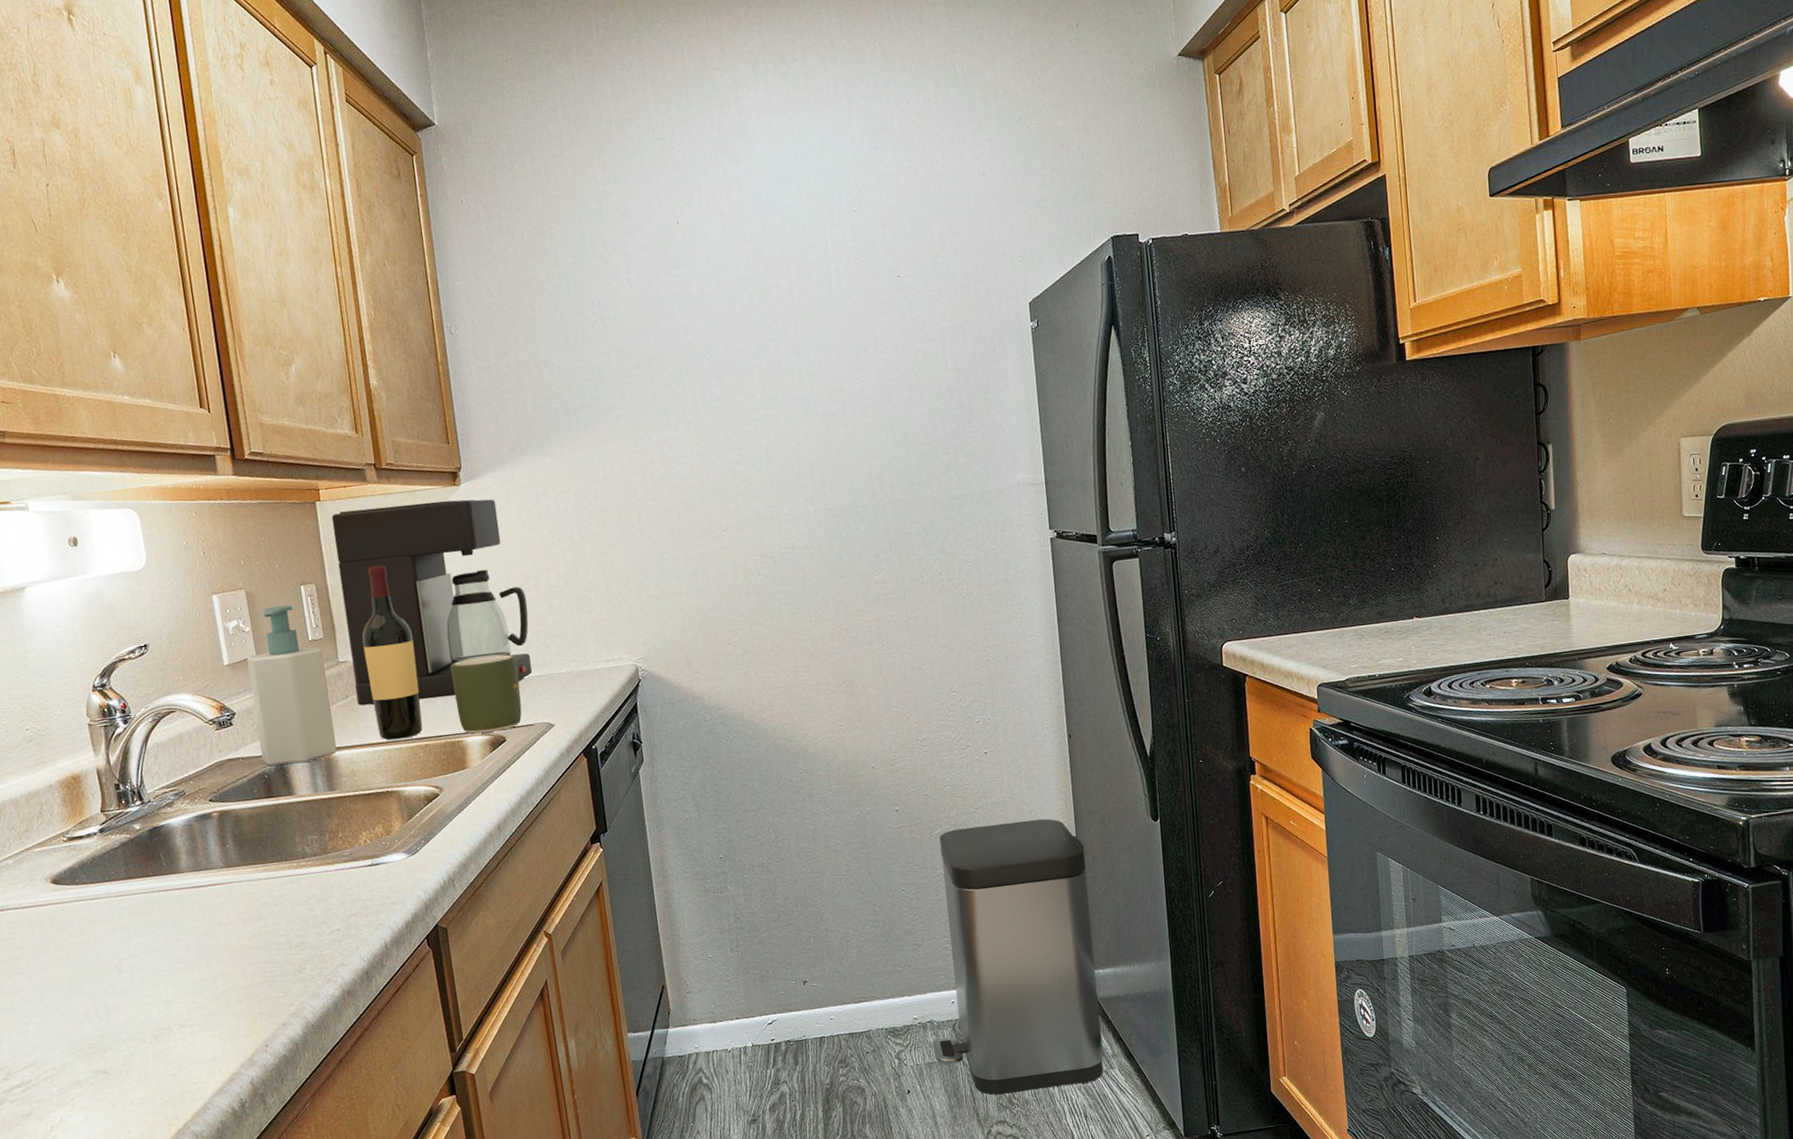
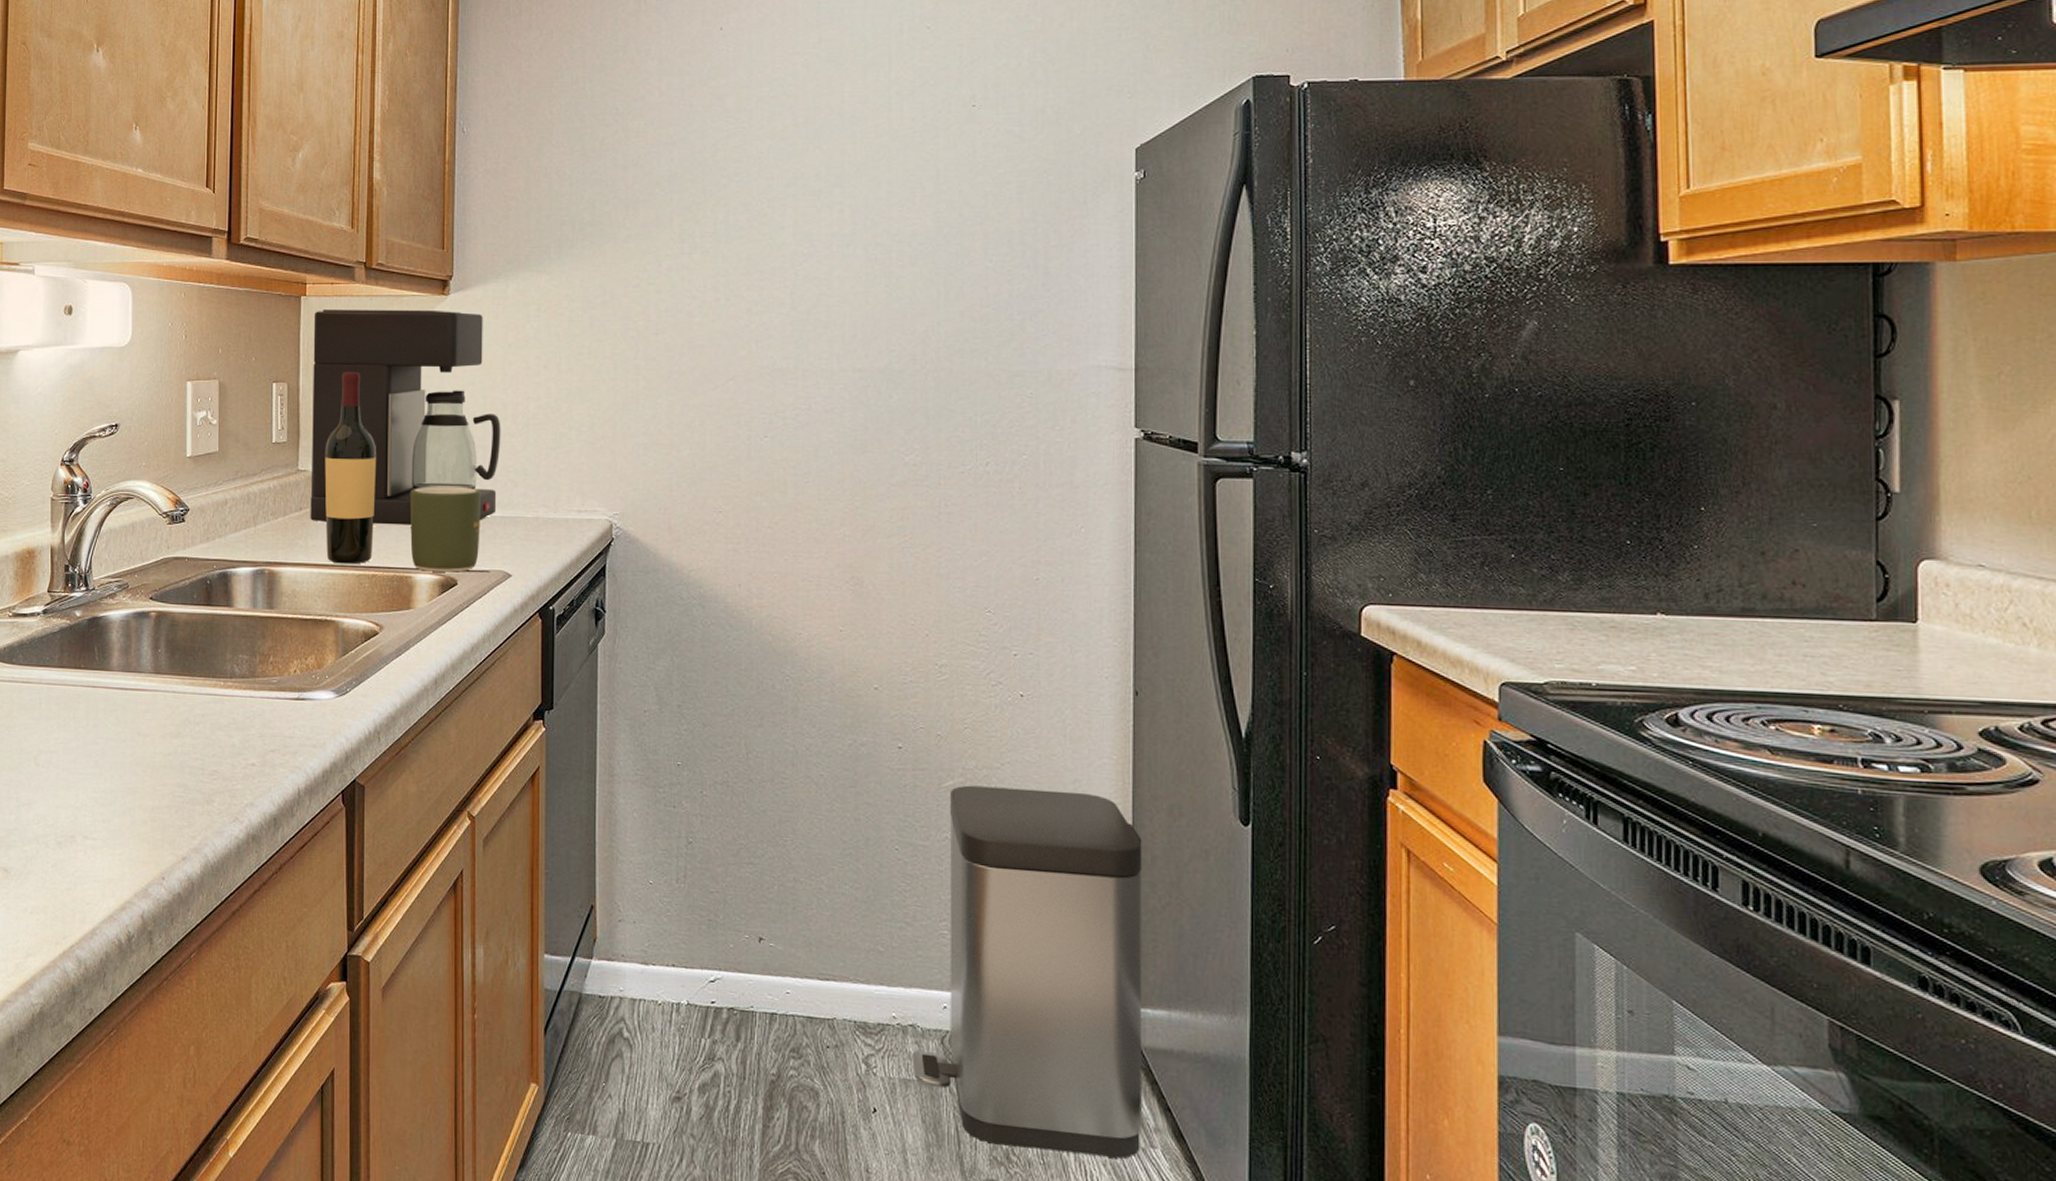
soap bottle: present [246,605,337,766] -> none [207,402,284,574]

